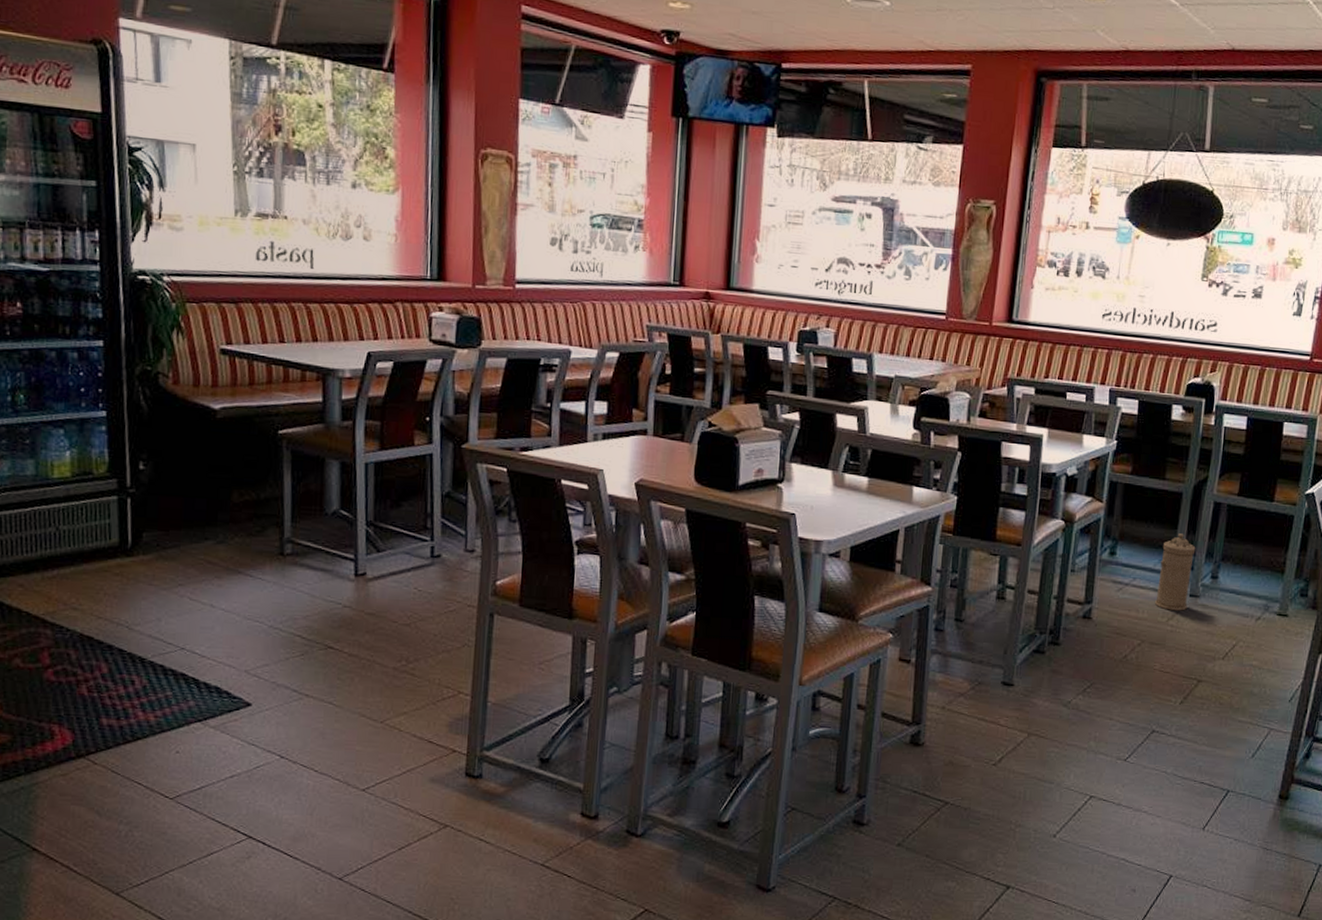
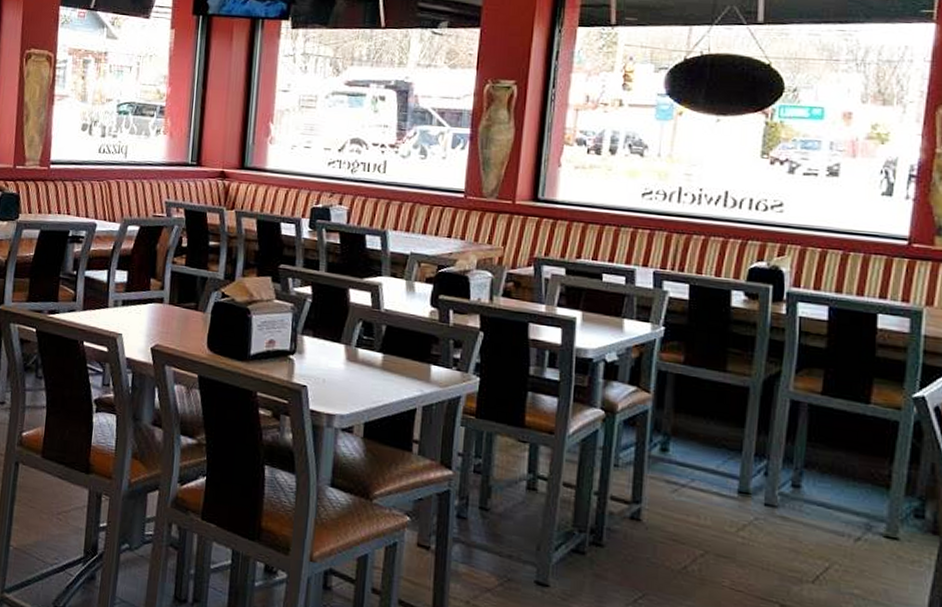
water filter: present [1155,533,1196,611] -> none [720,433,770,522]

